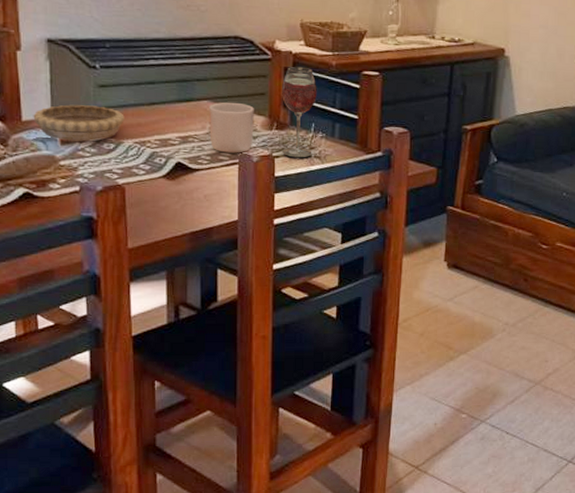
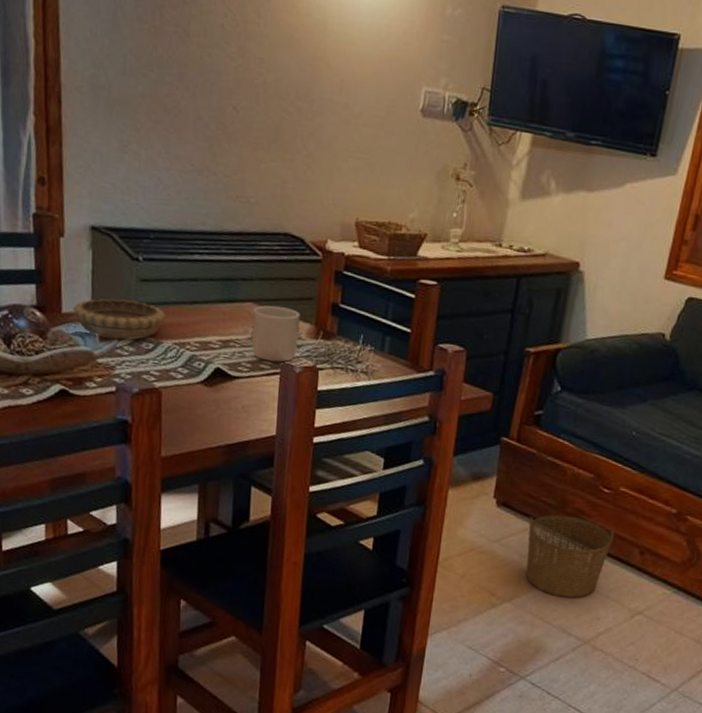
wineglass: present [282,66,317,158] -> none [327,270,369,372]
basket: none [478,271,554,345] -> present [526,514,615,599]

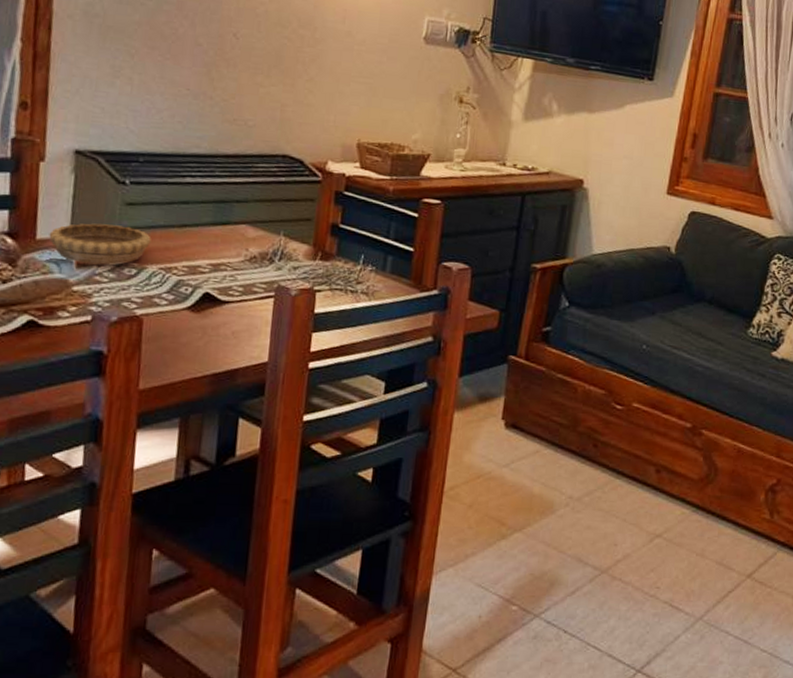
mug: present [252,305,300,363] -> none [245,227,298,285]
basket: present [526,514,615,599] -> none [538,434,629,524]

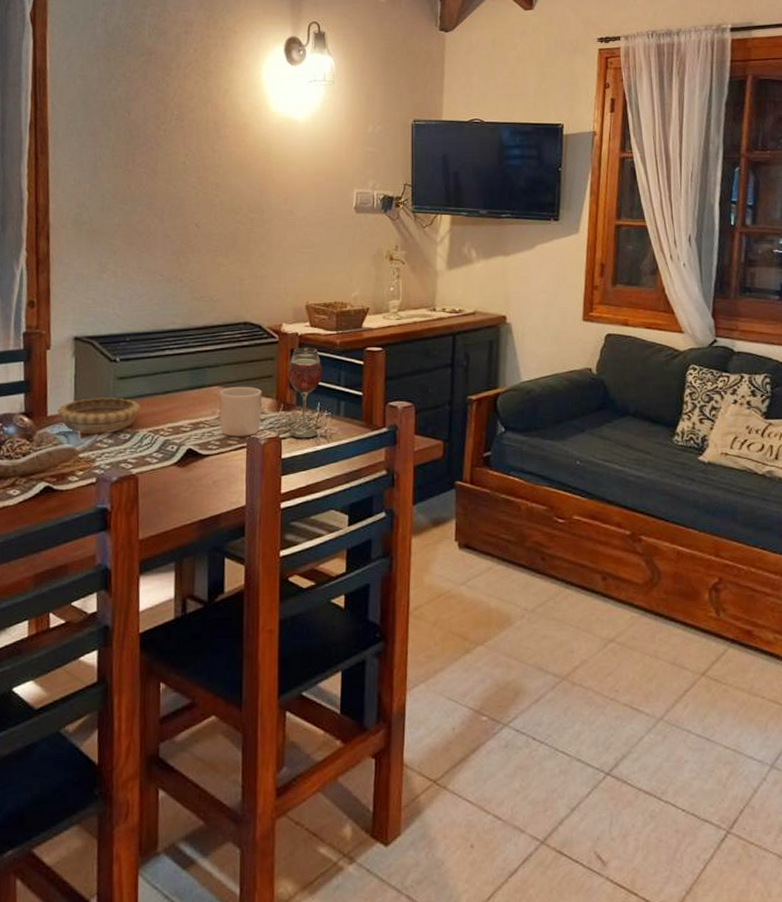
mug: none [245,227,298,285] -> present [219,386,262,437]
wineglass: none [325,190,370,294] -> present [289,347,322,438]

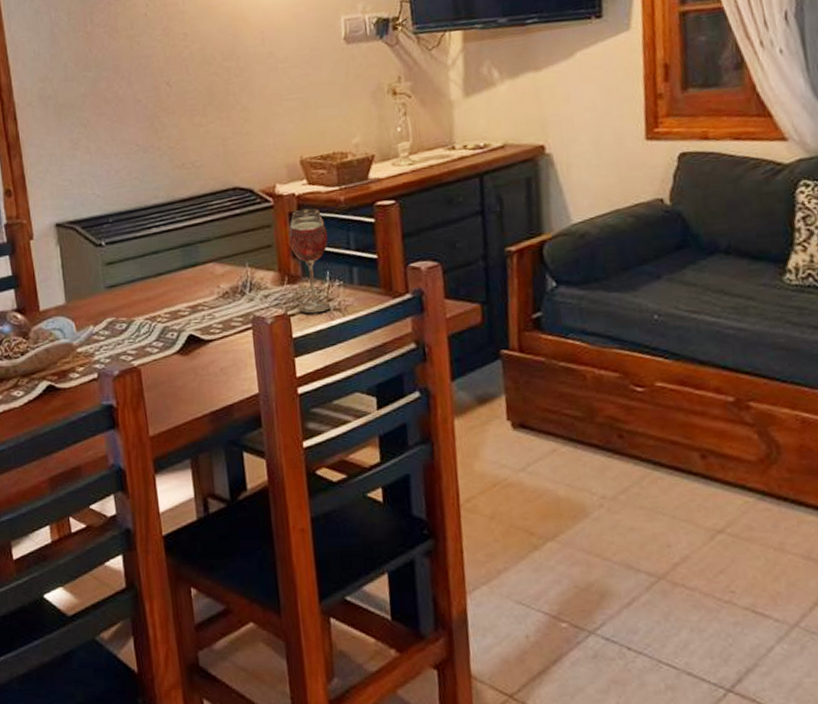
decorative bowl: present [57,397,141,433] -> none [49,284,134,326]
mug: present [219,386,262,437] -> none [215,260,265,318]

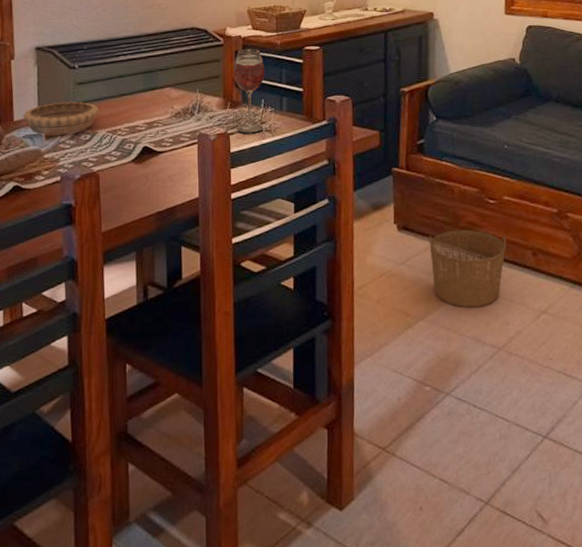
decorative bowl: none [49,284,134,326] -> present [23,101,99,136]
basket: none [554,426,664,526] -> present [428,229,507,308]

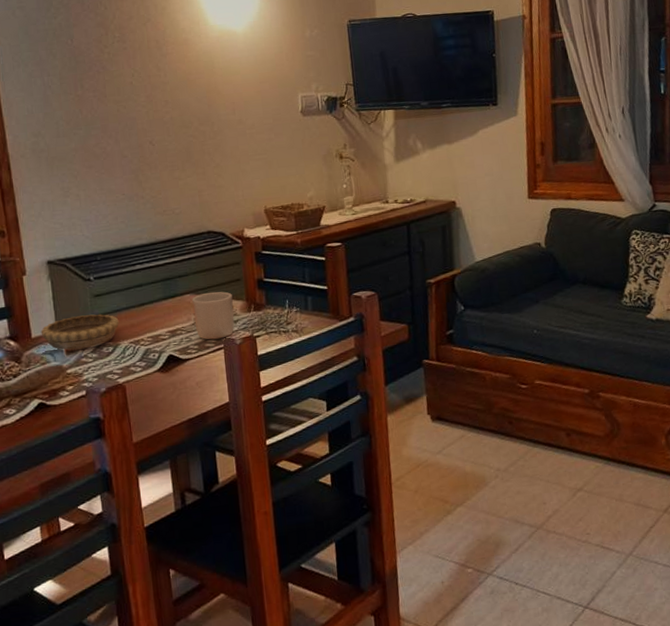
mug: none [171,87,210,134] -> present [192,291,235,340]
wineglass: present [234,48,265,133] -> none [254,249,290,335]
basket: present [428,229,507,308] -> none [463,415,541,492]

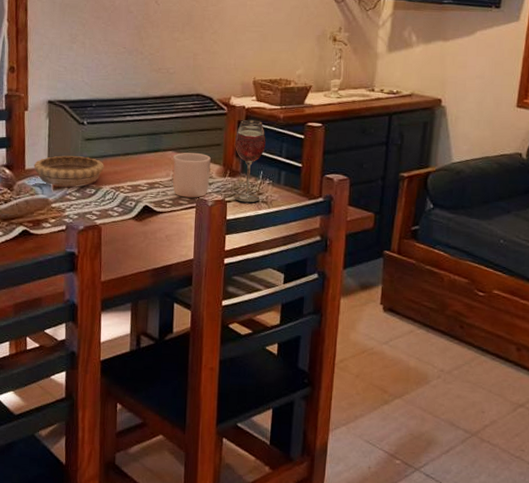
wineglass: none [254,249,290,335] -> present [234,119,266,203]

